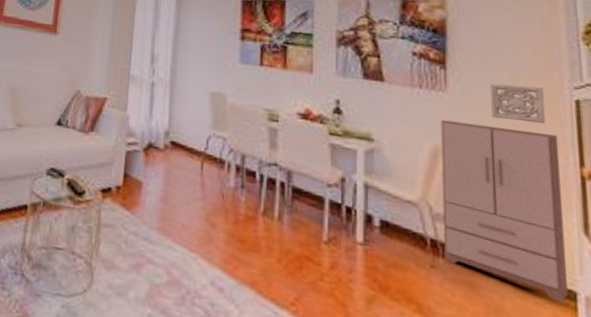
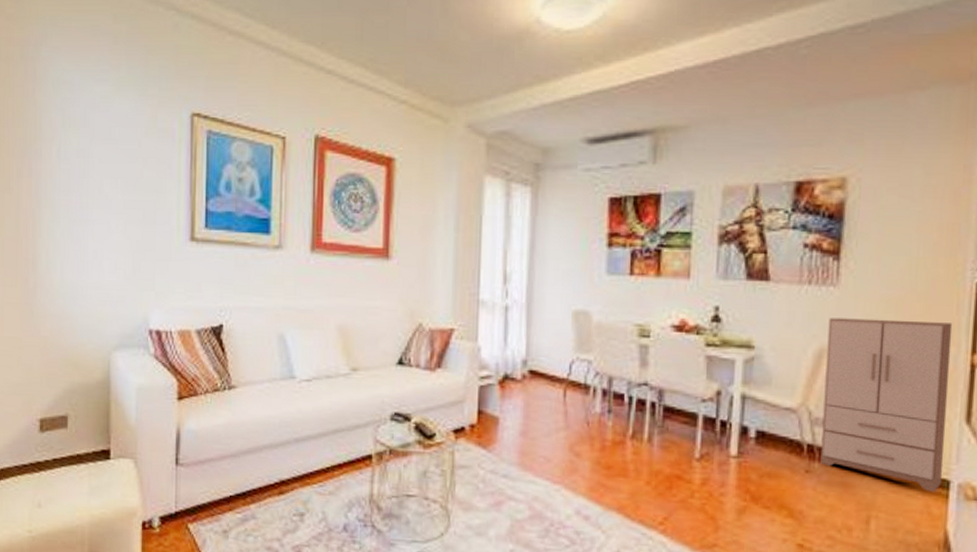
wall ornament: present [490,83,545,124] -> none [885,271,944,312]

